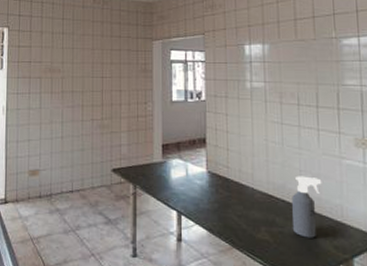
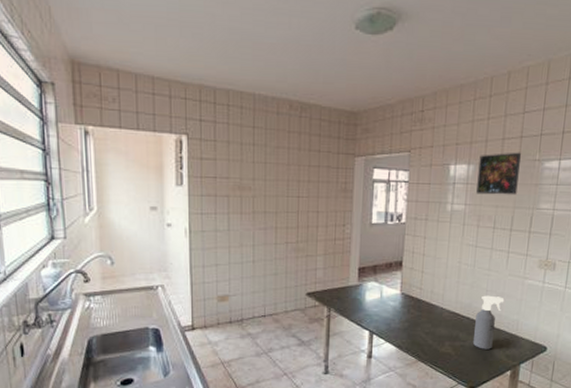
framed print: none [273,31,318,72] -> present [476,152,521,195]

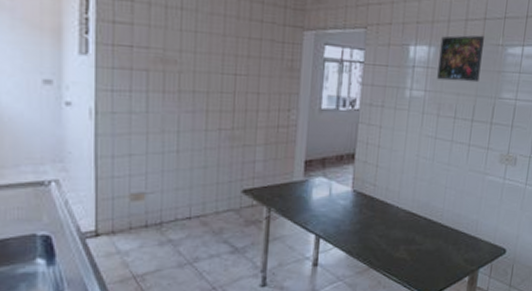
spray bottle: present [472,295,505,349] -> none [429,193,464,253]

